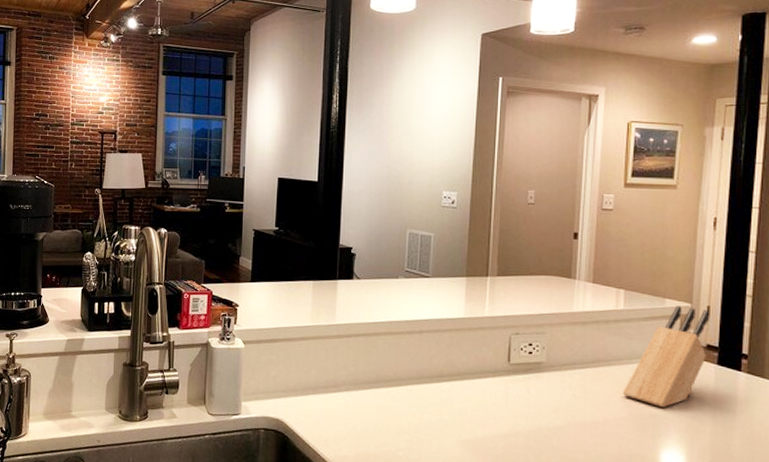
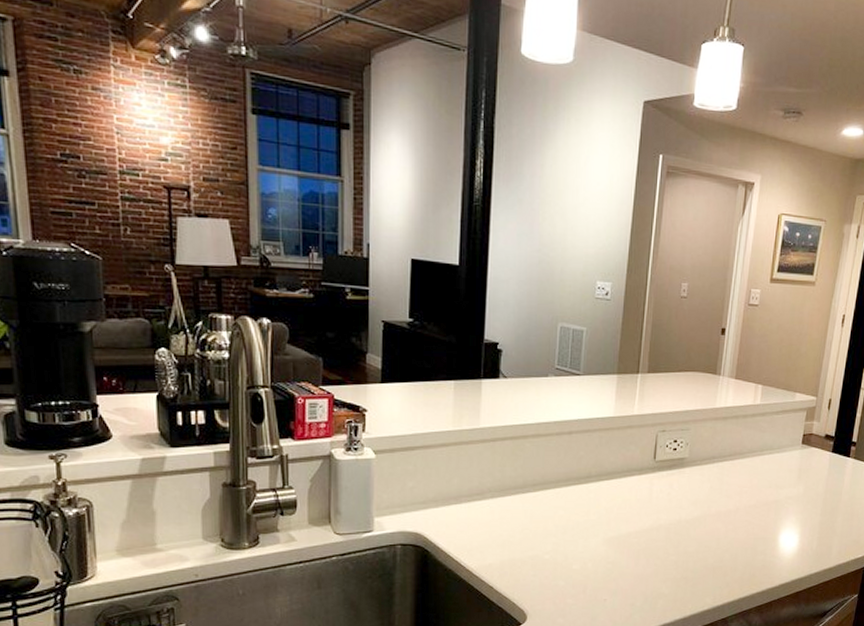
knife block: present [622,305,710,408] -> none [753,399,831,494]

